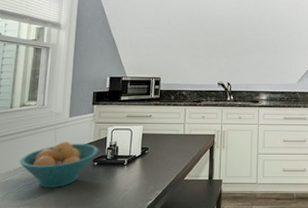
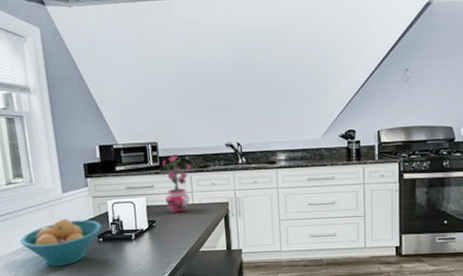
potted plant: none [158,89,187,142] -> present [159,154,191,213]

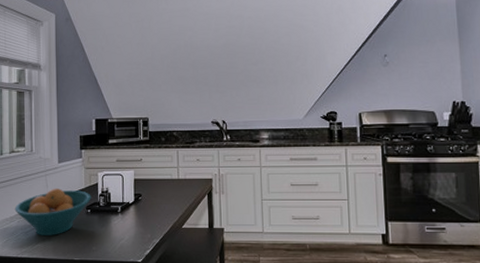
potted plant: present [159,154,191,213] -> none [148,130,179,188]

